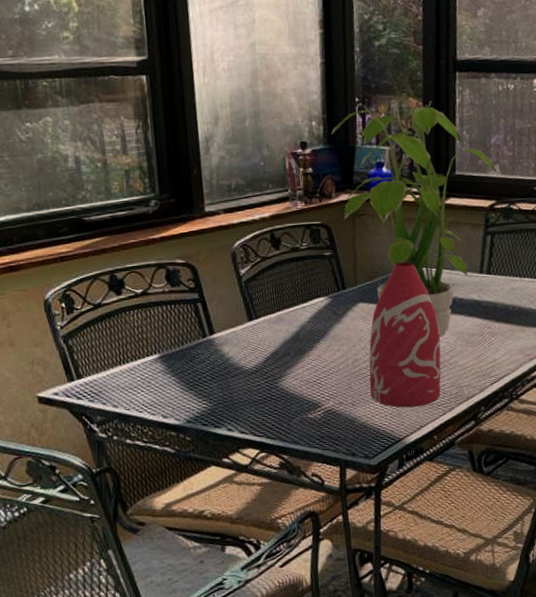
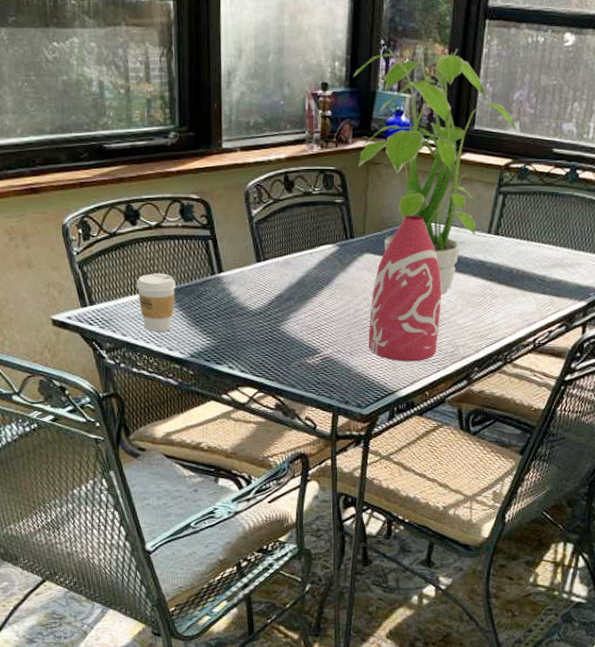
coffee cup: none [125,340,167,400] -> present [136,273,176,332]

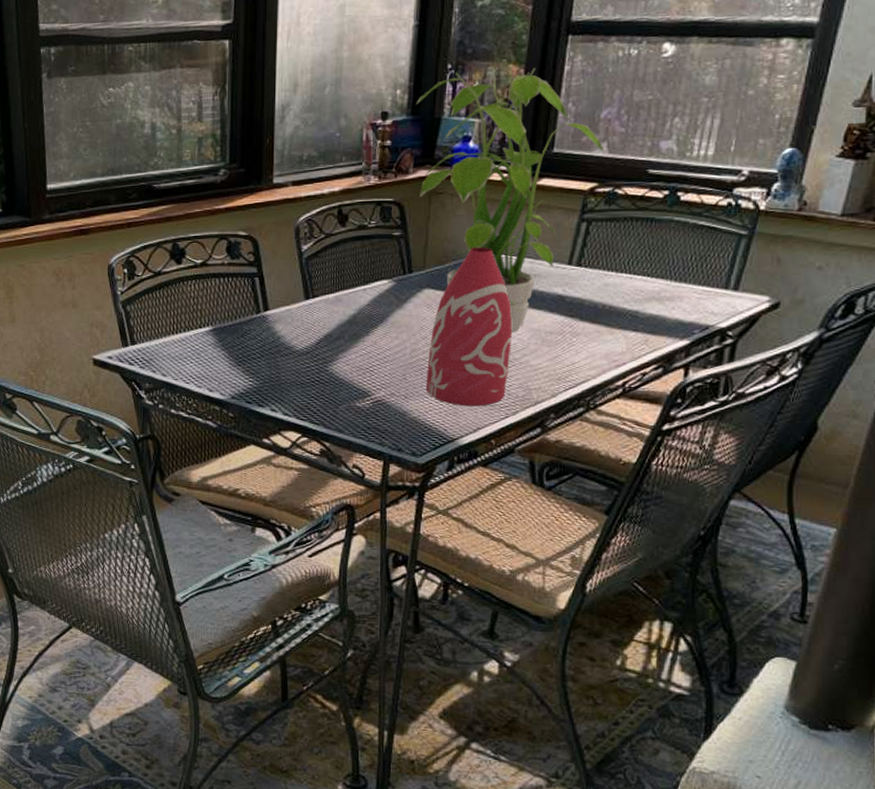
coffee cup: present [136,273,176,332] -> none [179,312,219,372]

